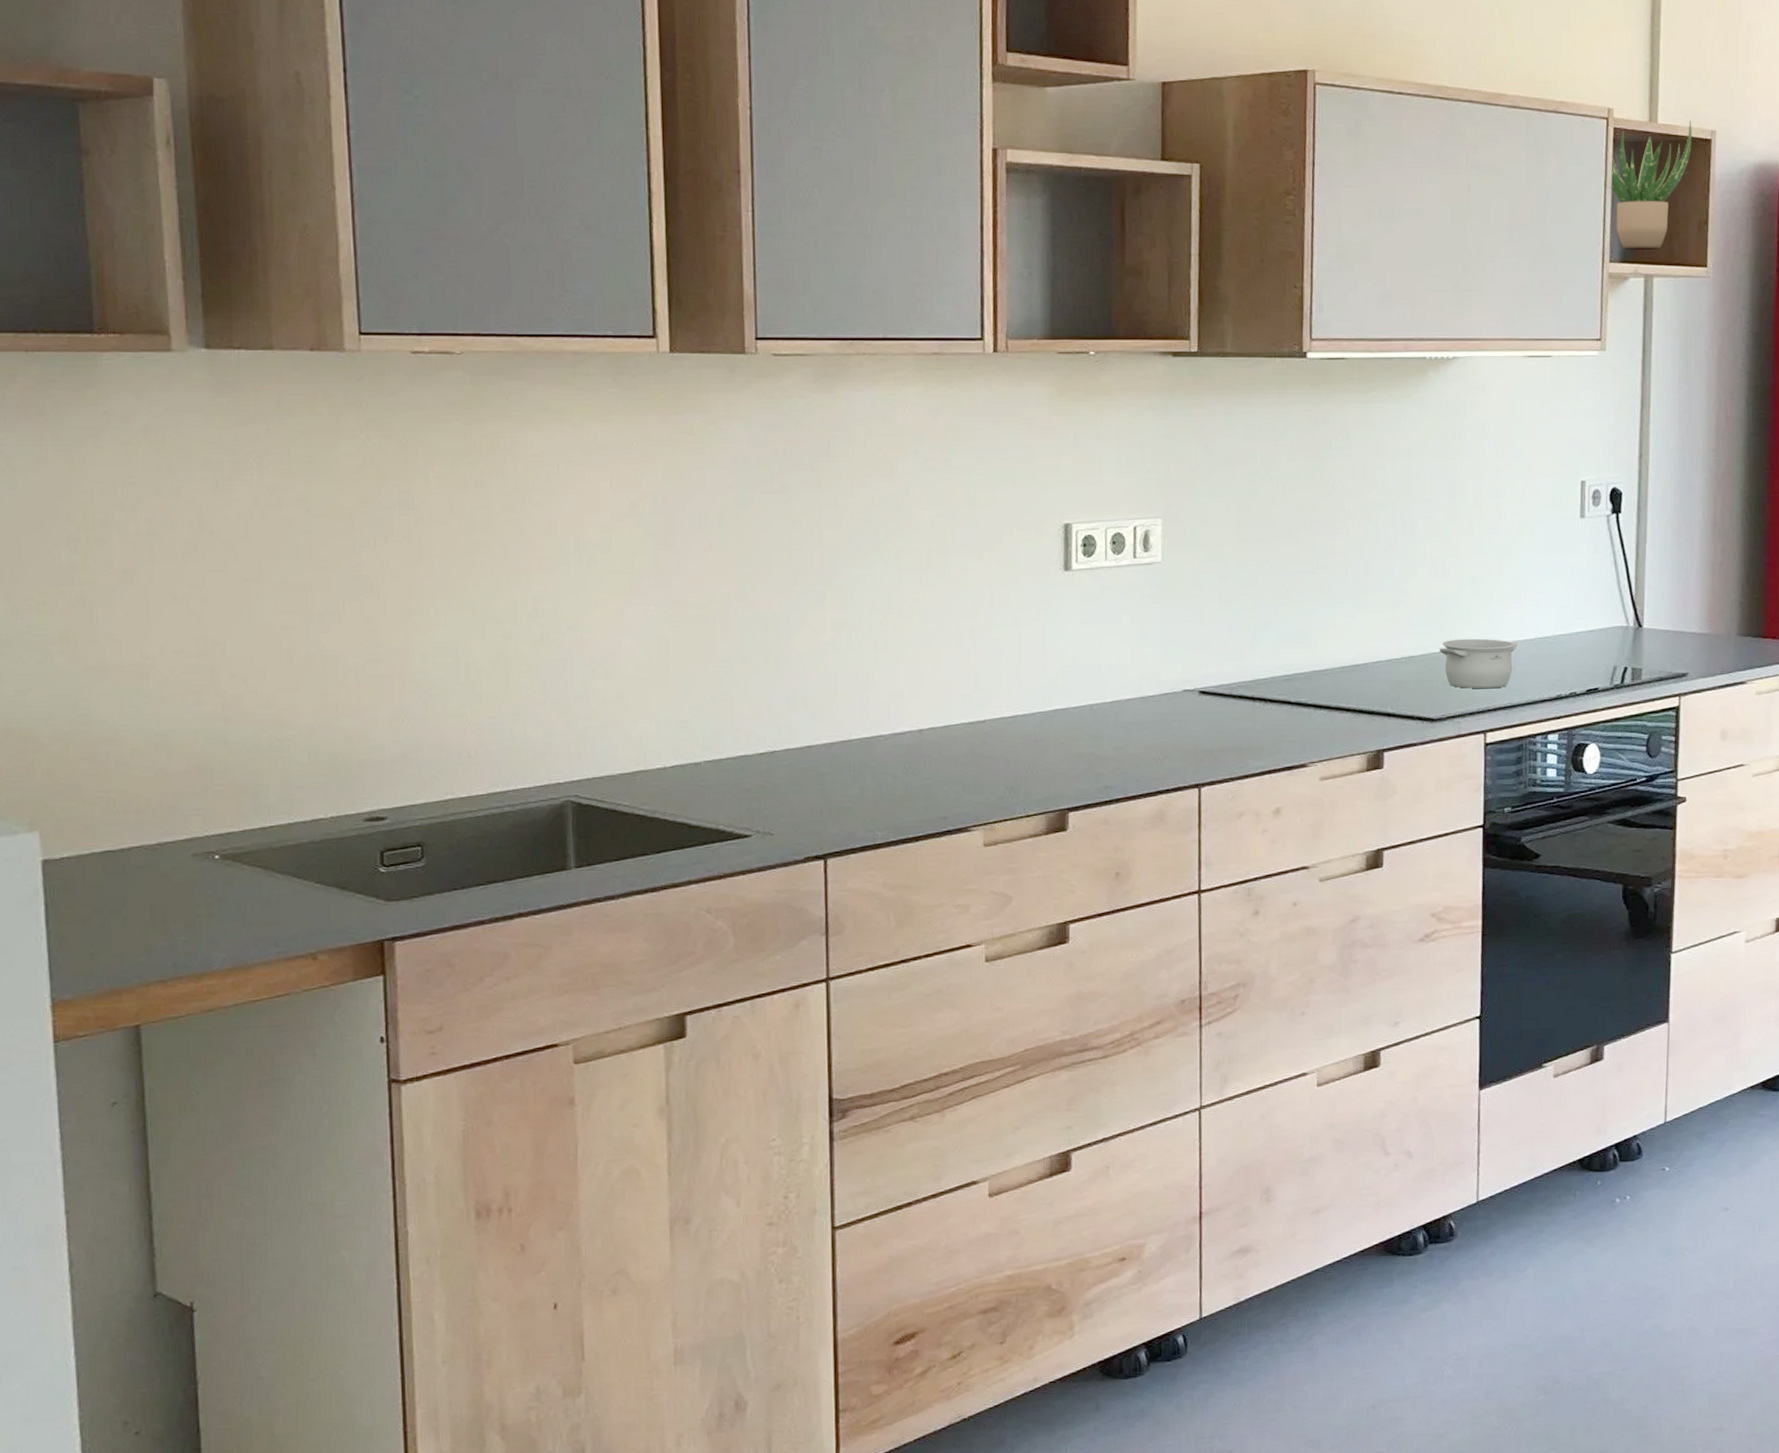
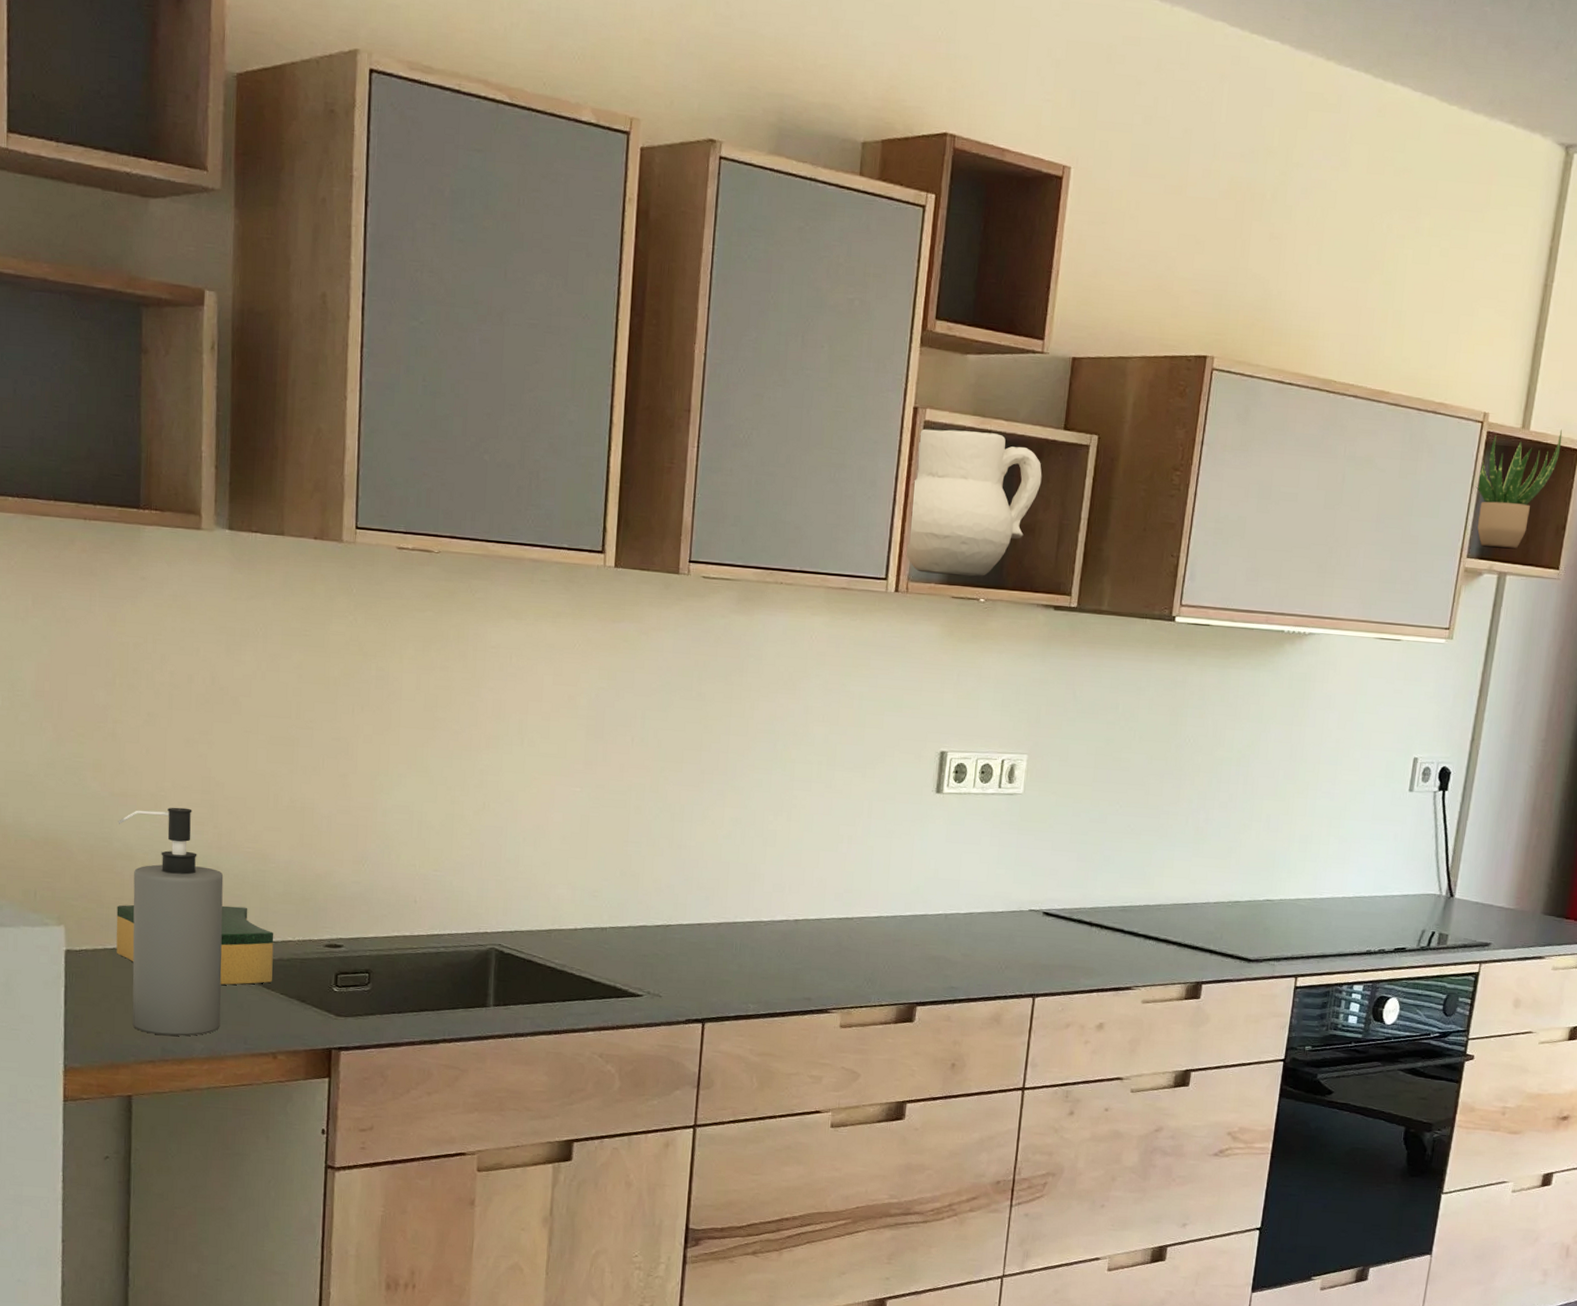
soap dispenser: none [96,676,244,949] -> present [118,807,224,1036]
sponge: none [103,785,303,880] -> present [116,905,274,985]
ceramic jug: none [1000,170,1143,330] -> present [905,428,1042,578]
cooking pot: present [1439,638,1517,689] -> none [1263,890,1336,938]

